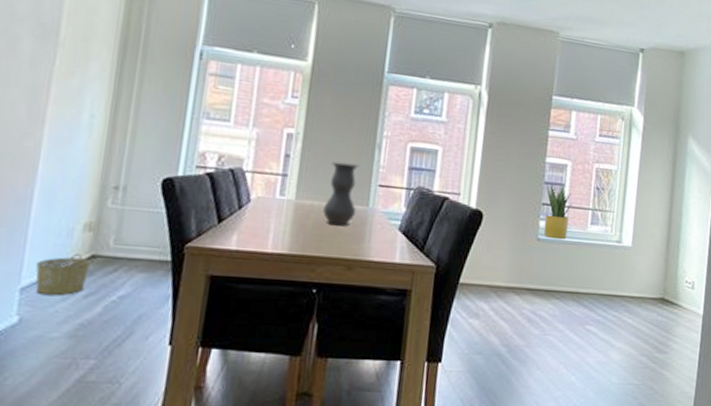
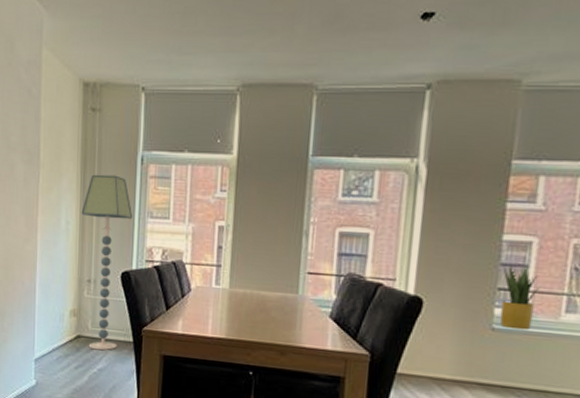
basket: present [35,253,91,296] -> none [43,333,77,366]
floor lamp: none [107,63,184,273] -> present [81,174,132,351]
vase: present [323,161,360,226] -> none [255,251,287,314]

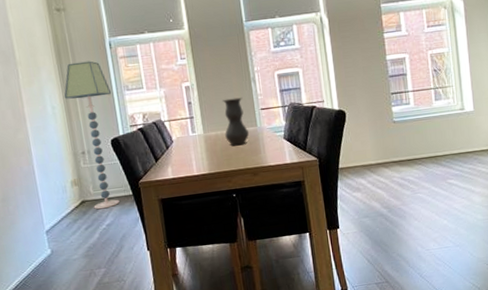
vase: none [255,251,287,314] -> present [222,97,250,146]
planter: present [499,265,541,331] -> none [391,74,417,120]

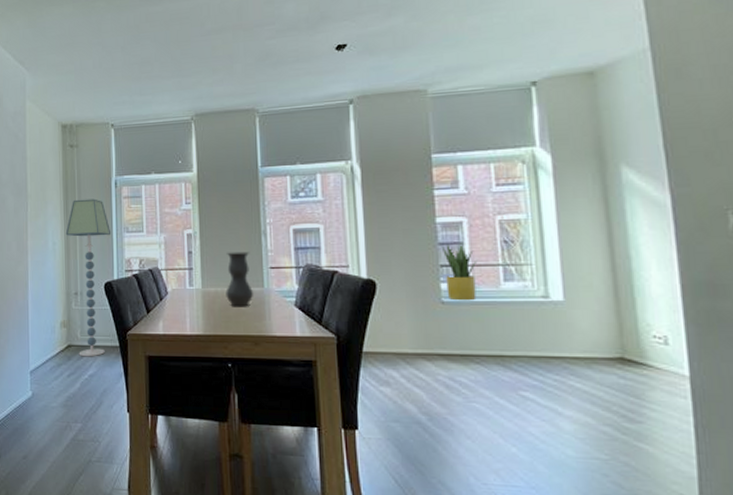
planter: none [391,74,417,120] -> present [441,243,478,301]

